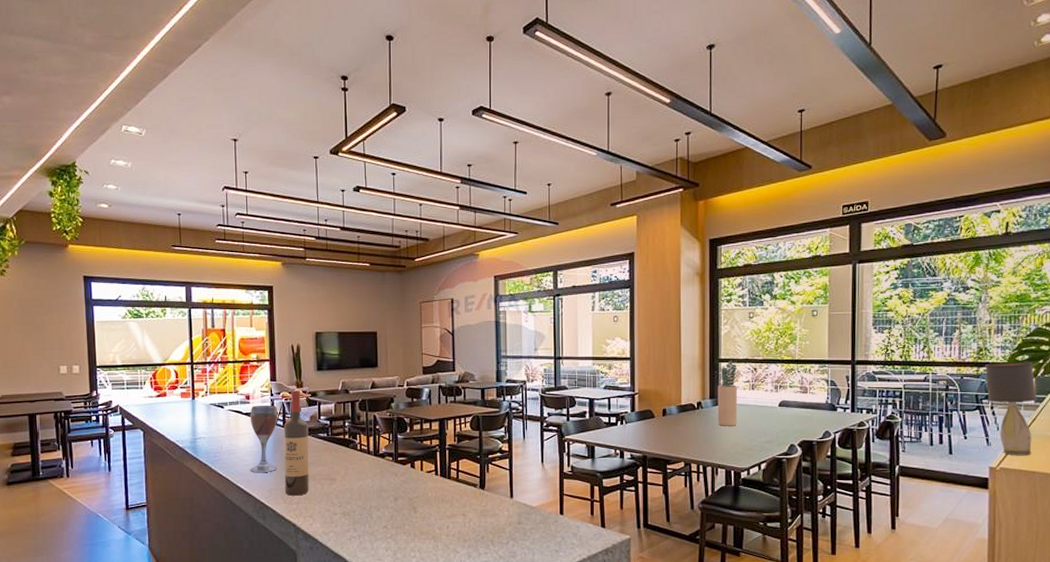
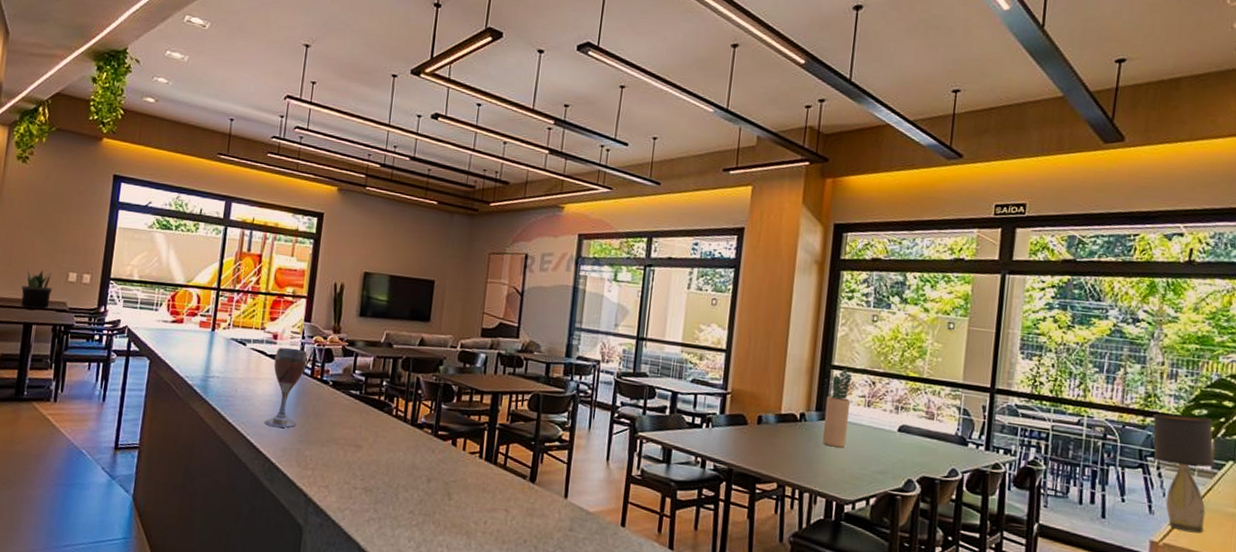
planter: none [21,367,48,401] -> present [21,269,53,310]
wine bottle: present [283,390,309,496] -> none [300,335,341,461]

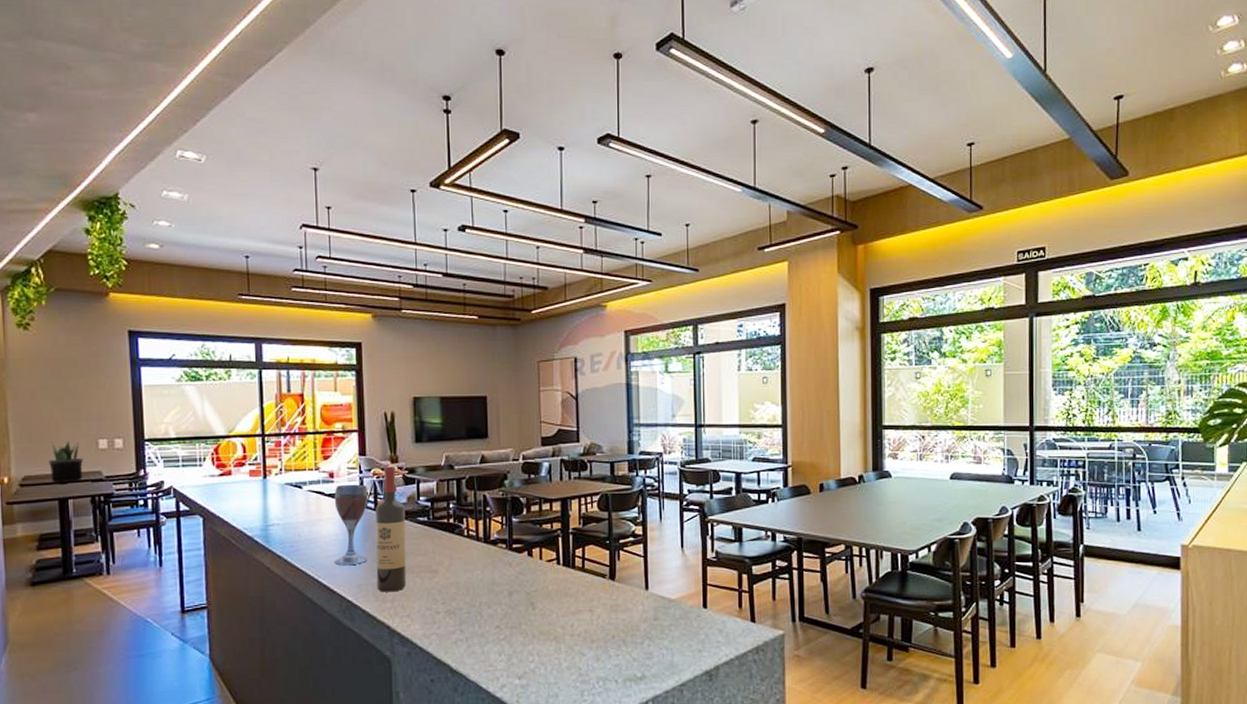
wine bottle: none [300,335,341,461] -> present [375,466,407,592]
vase: present [823,365,853,448] -> none [881,424,904,503]
table lamp: present [1153,413,1215,533] -> none [1174,427,1231,532]

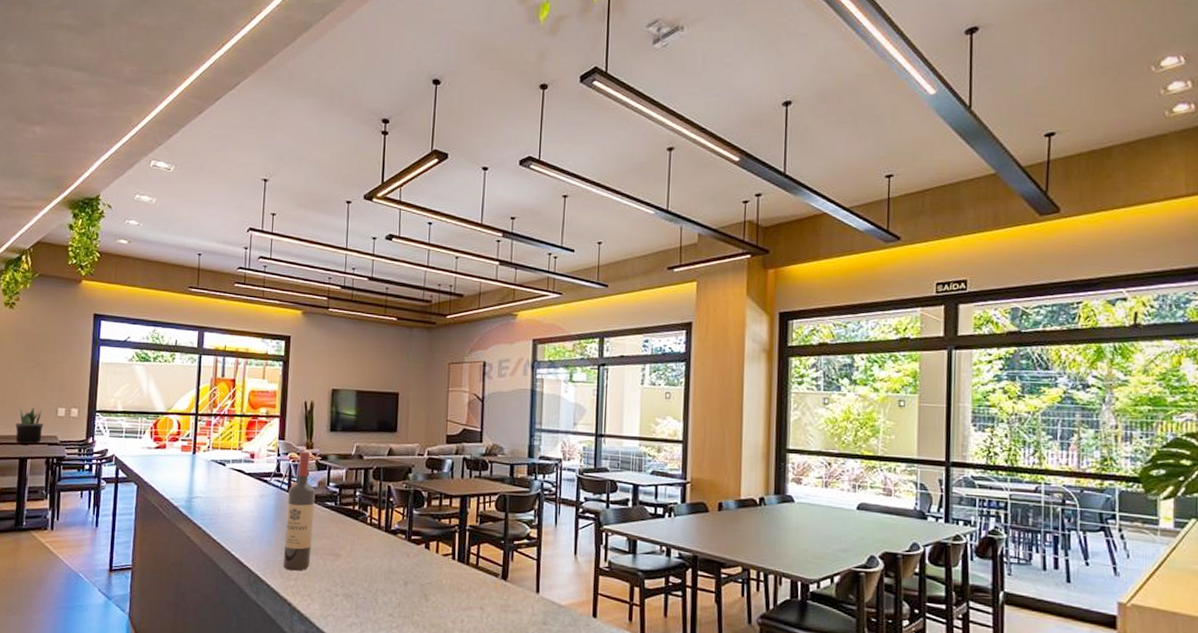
cup: present [334,484,369,566] -> none [246,465,284,542]

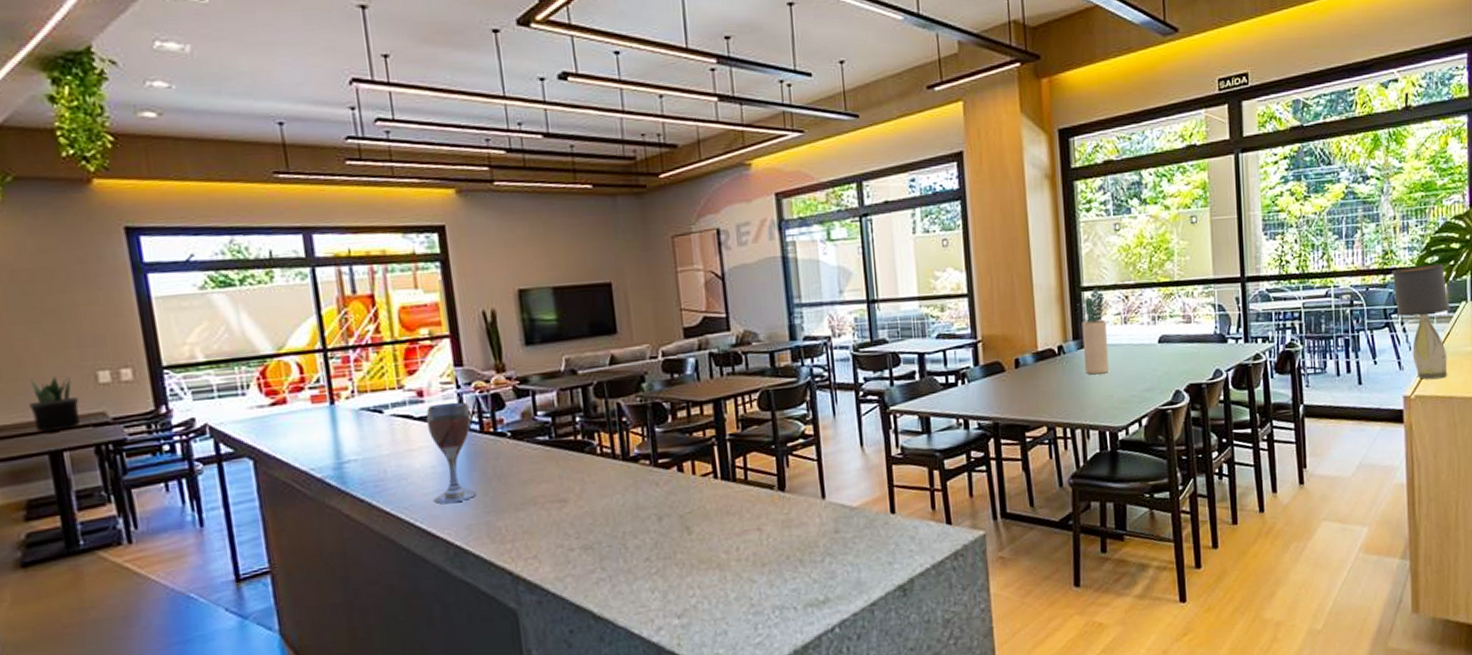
cup: none [246,465,284,542] -> present [426,401,476,504]
wine bottle: present [283,451,316,571] -> none [481,377,529,532]
vase: none [783,449,808,529] -> present [1082,284,1110,375]
table lamp: none [1110,476,1178,592] -> present [1392,264,1450,380]

